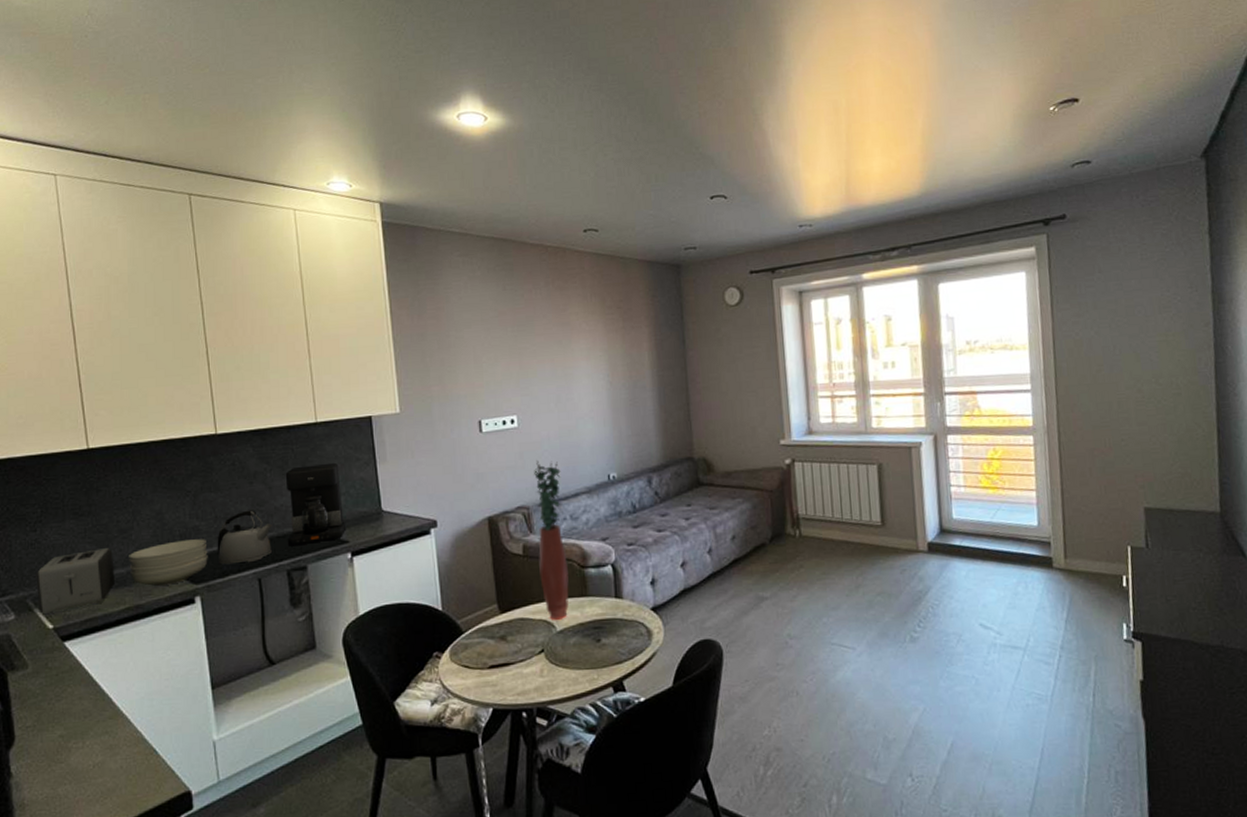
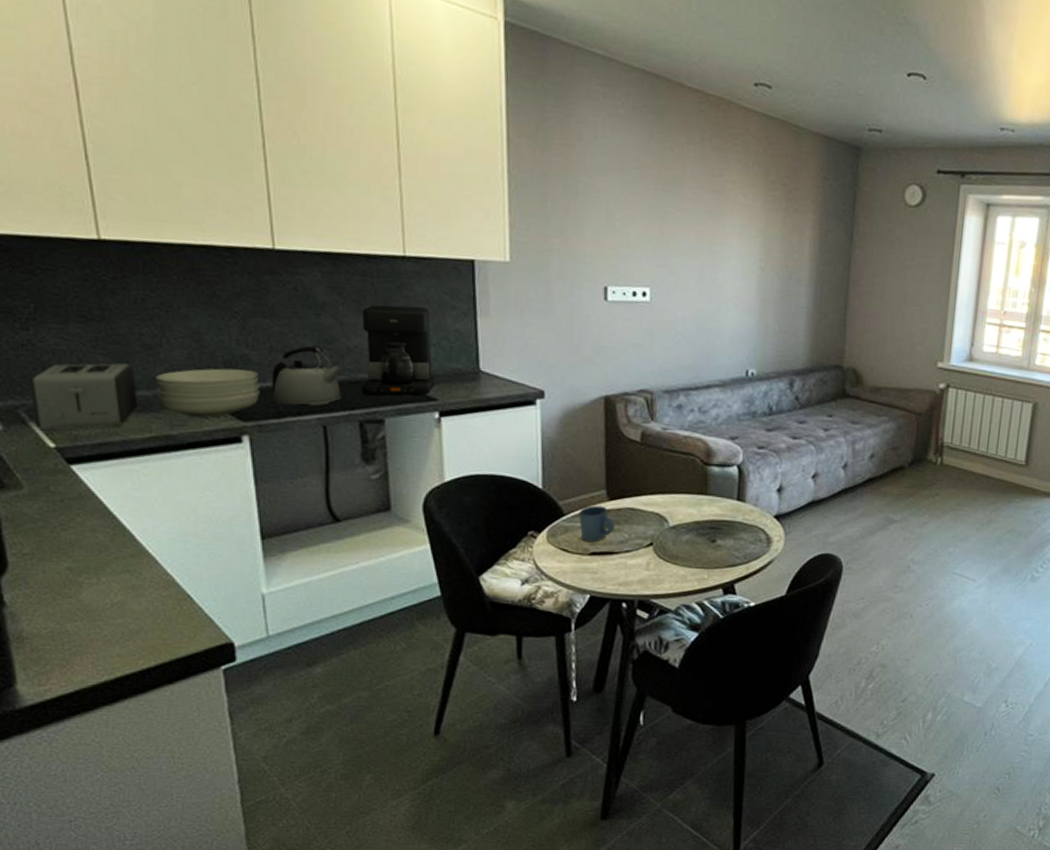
mug: none [476,619,508,657] -> present [579,505,614,543]
vase: present [534,460,569,620] -> none [657,342,694,515]

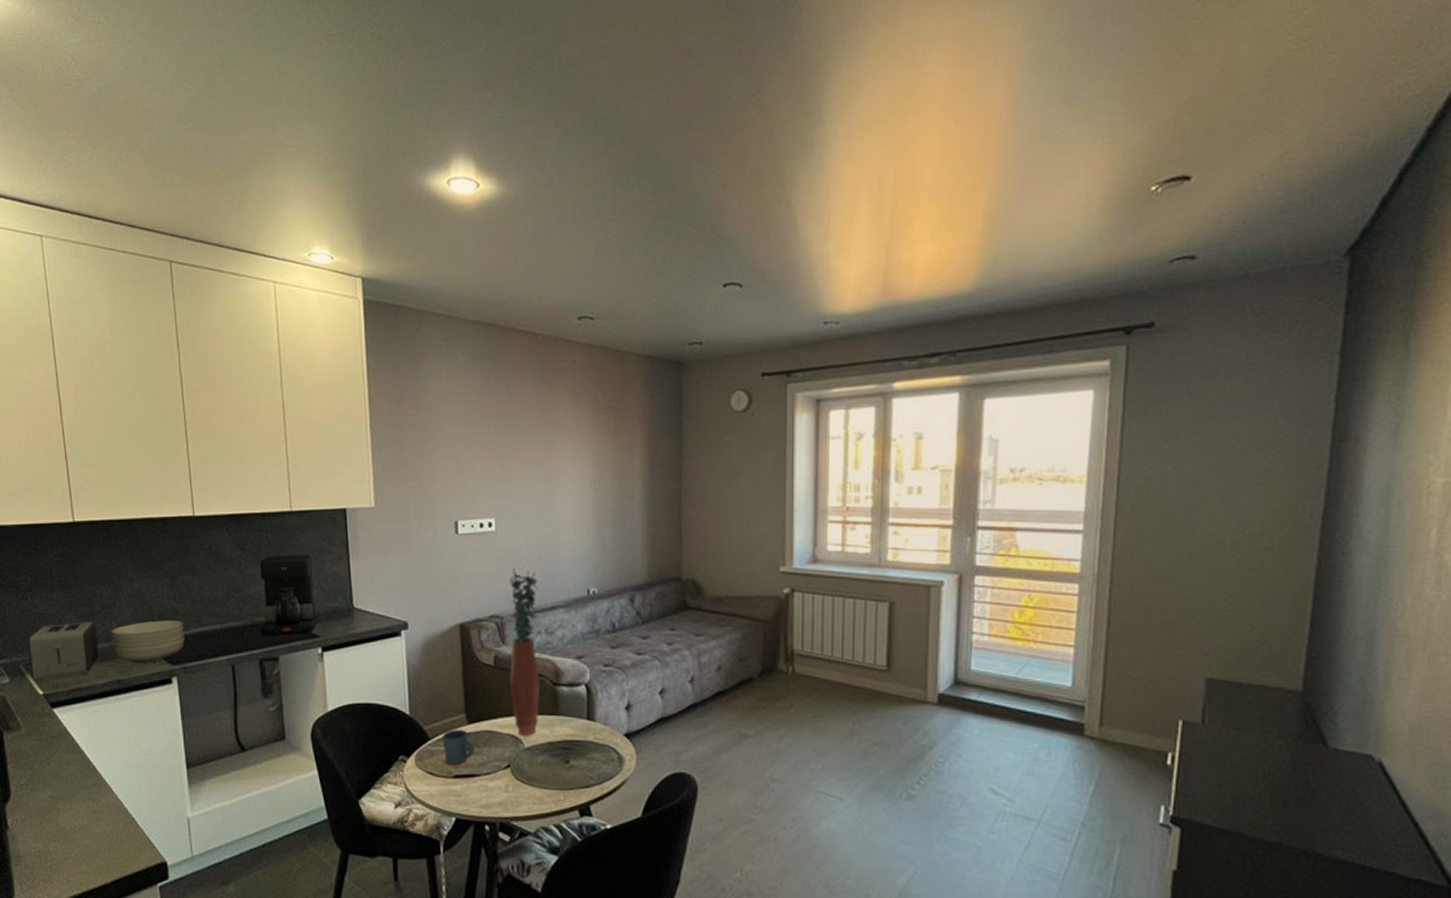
kettle: present [272,345,343,407] -> none [193,596,246,649]
vase: none [657,342,694,515] -> present [510,568,540,736]

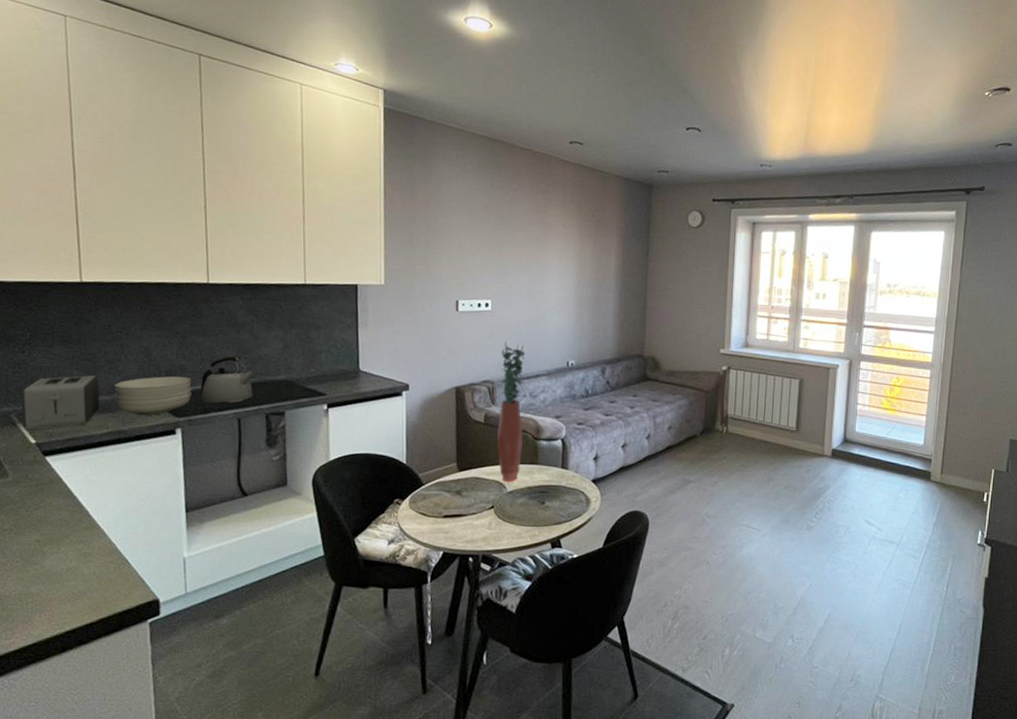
kettle: none [193,596,246,649] -> present [201,356,255,404]
coffee maker: present [259,555,317,636] -> none [268,322,324,393]
mug: present [443,729,474,766] -> none [435,476,463,507]

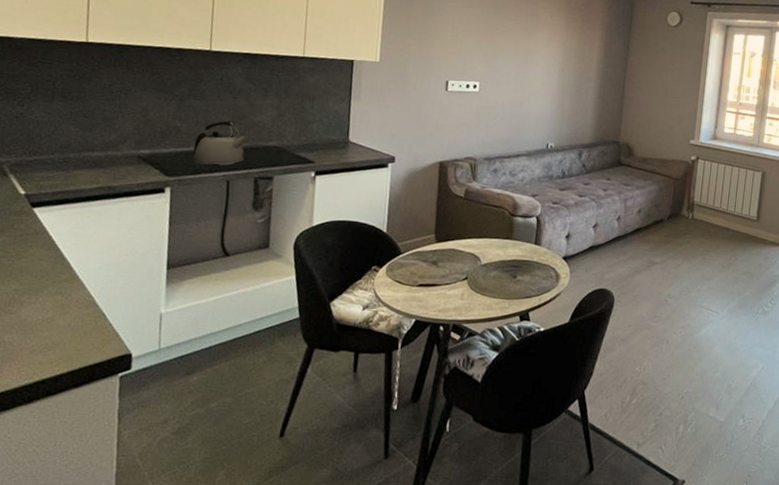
toaster: present [21,375,100,430] -> none [13,131,94,182]
bowl: present [114,376,192,415] -> none [107,136,186,173]
vase: present [497,342,526,482] -> none [475,122,508,255]

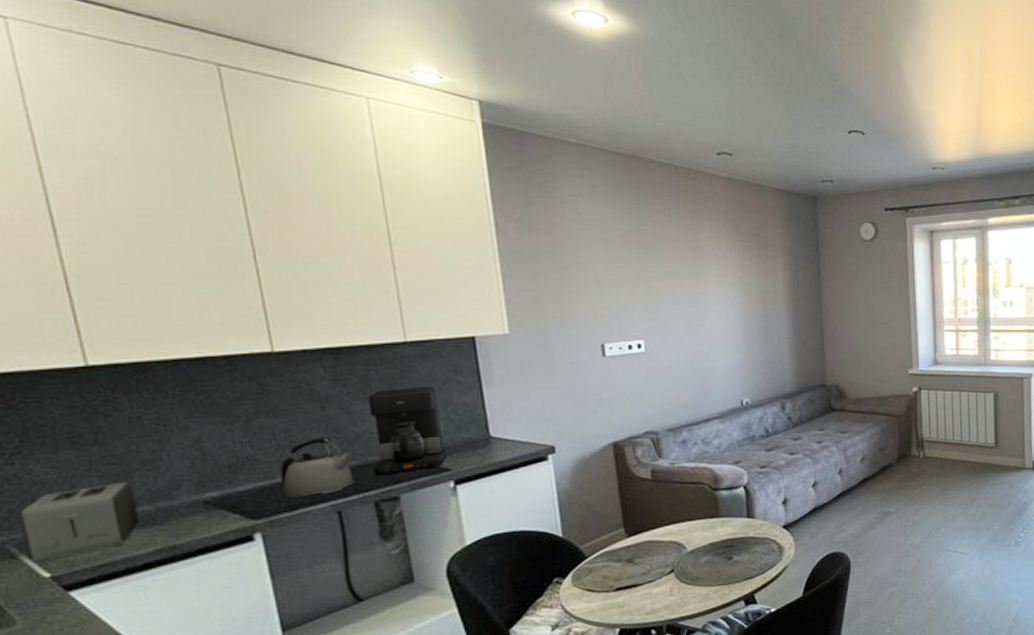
toaster: none [13,131,94,182] -> present [18,482,139,561]
coffee maker: none [259,91,317,159] -> present [367,387,446,476]

